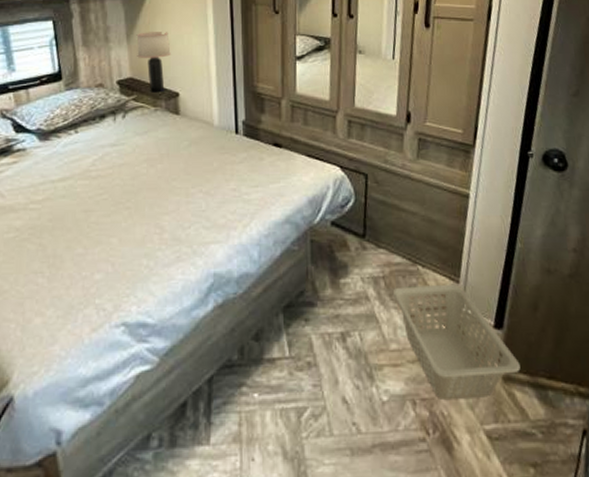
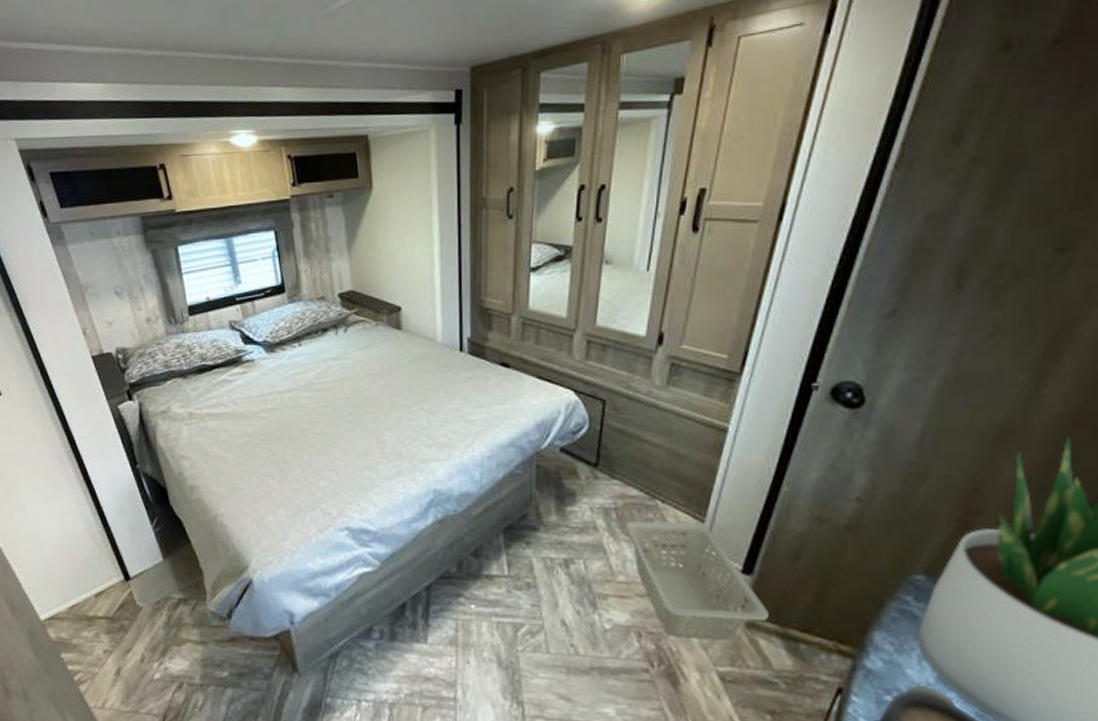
table lamp: present [136,32,171,93] -> none [357,241,393,306]

